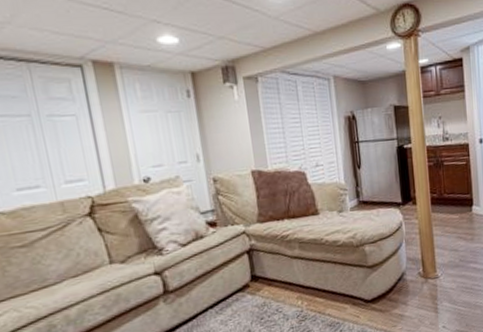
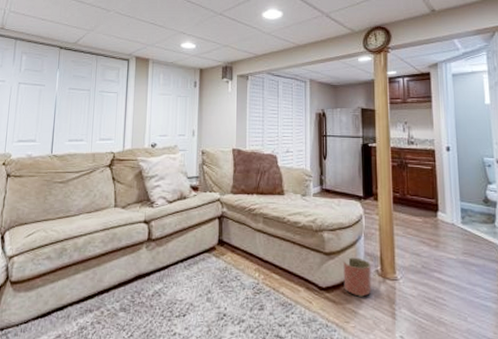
planter: none [387,264,415,301] -> present [343,257,372,297]

